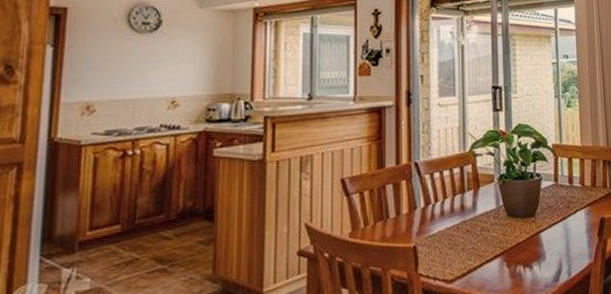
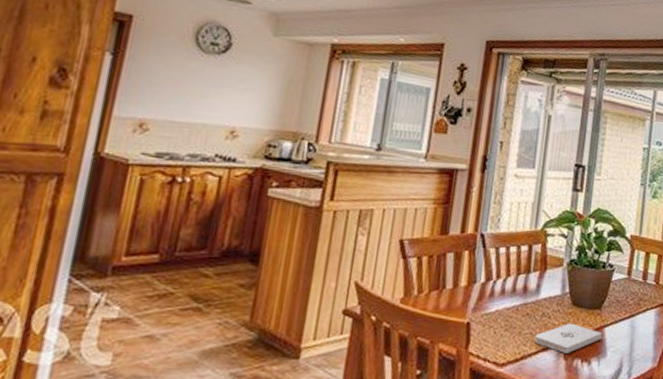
notepad: none [478,233,540,262] -> present [534,323,603,353]

